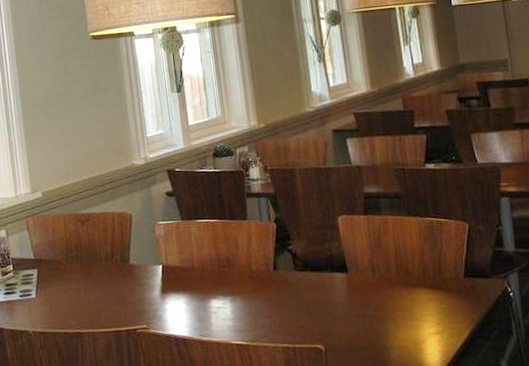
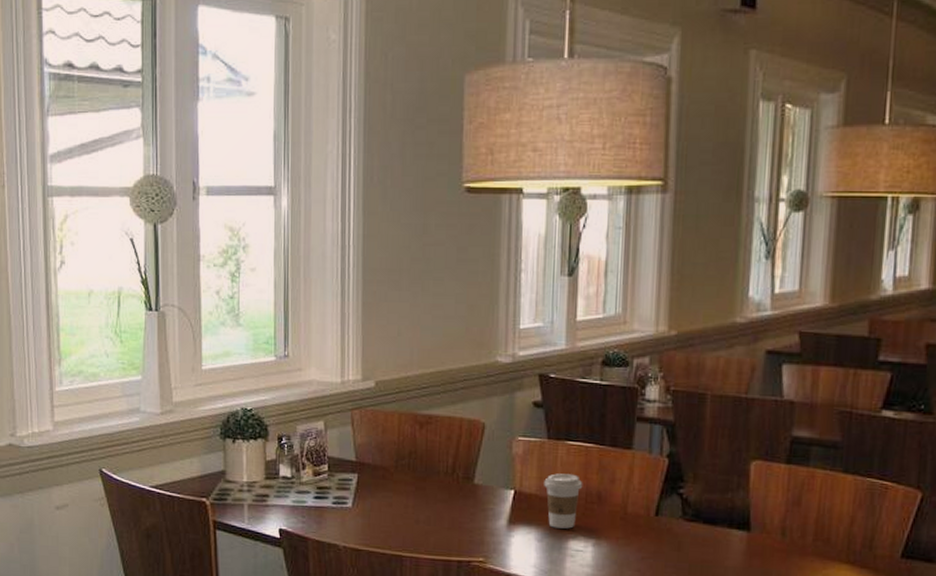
coffee cup: none [184,246,215,292] -> present [544,473,583,529]

